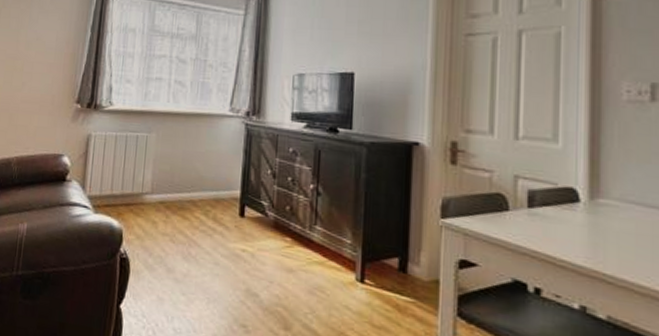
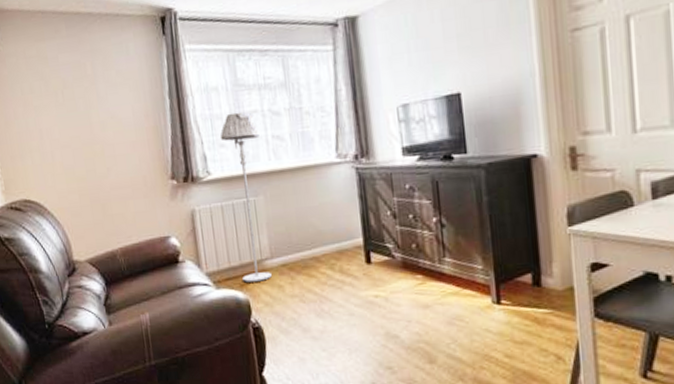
floor lamp: none [121,53,164,214] -> present [220,112,272,283]

